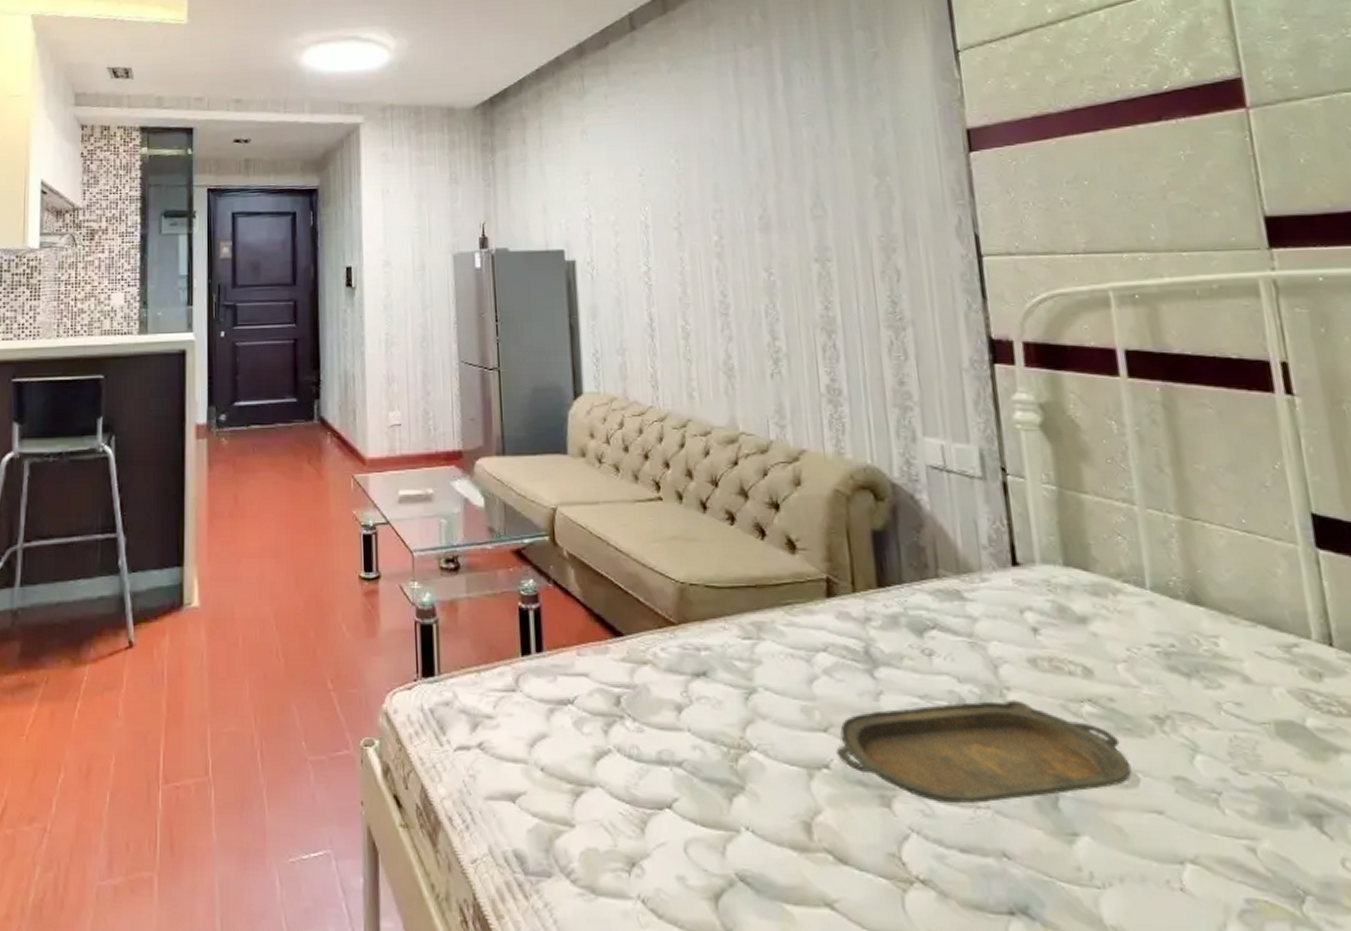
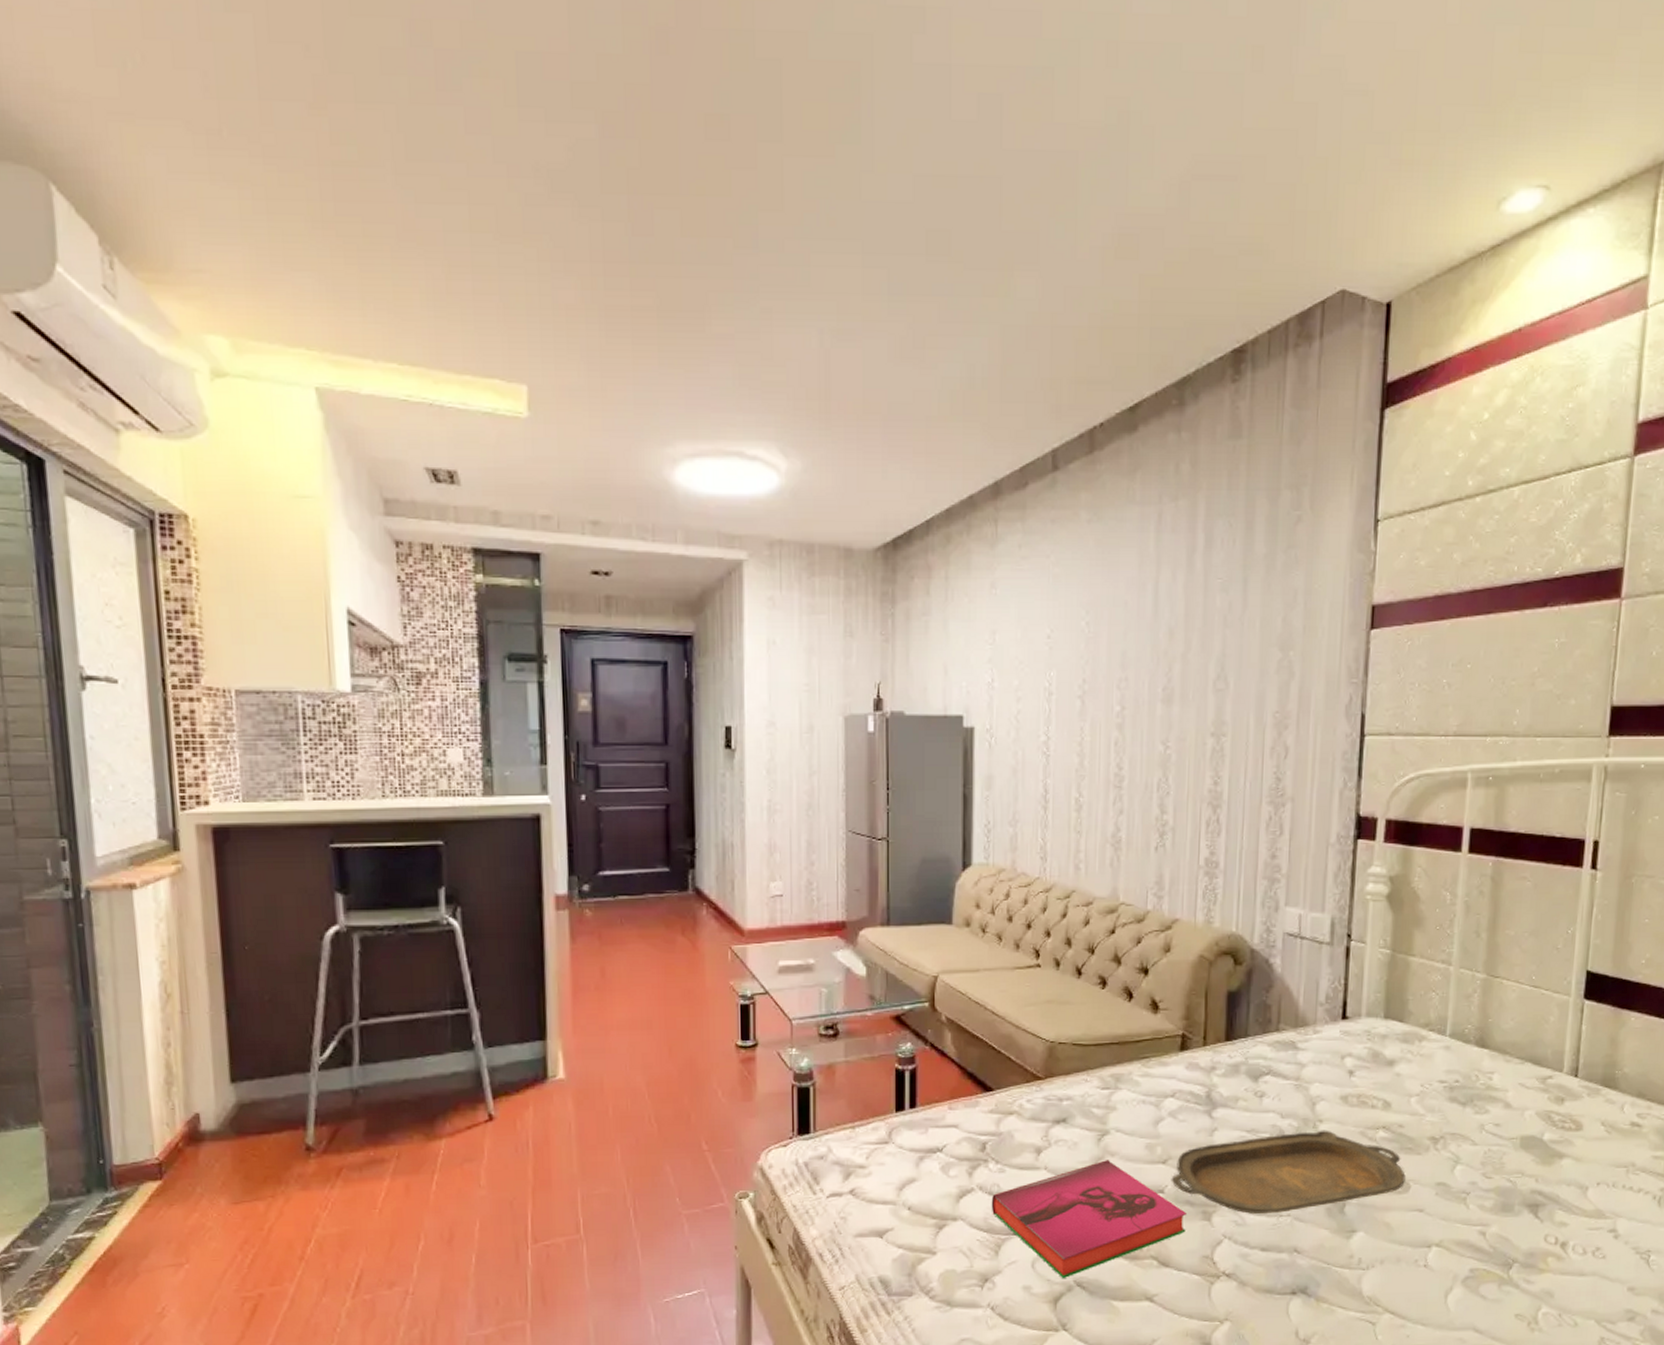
hardback book: none [631,724,863,869] -> present [991,1160,1186,1278]

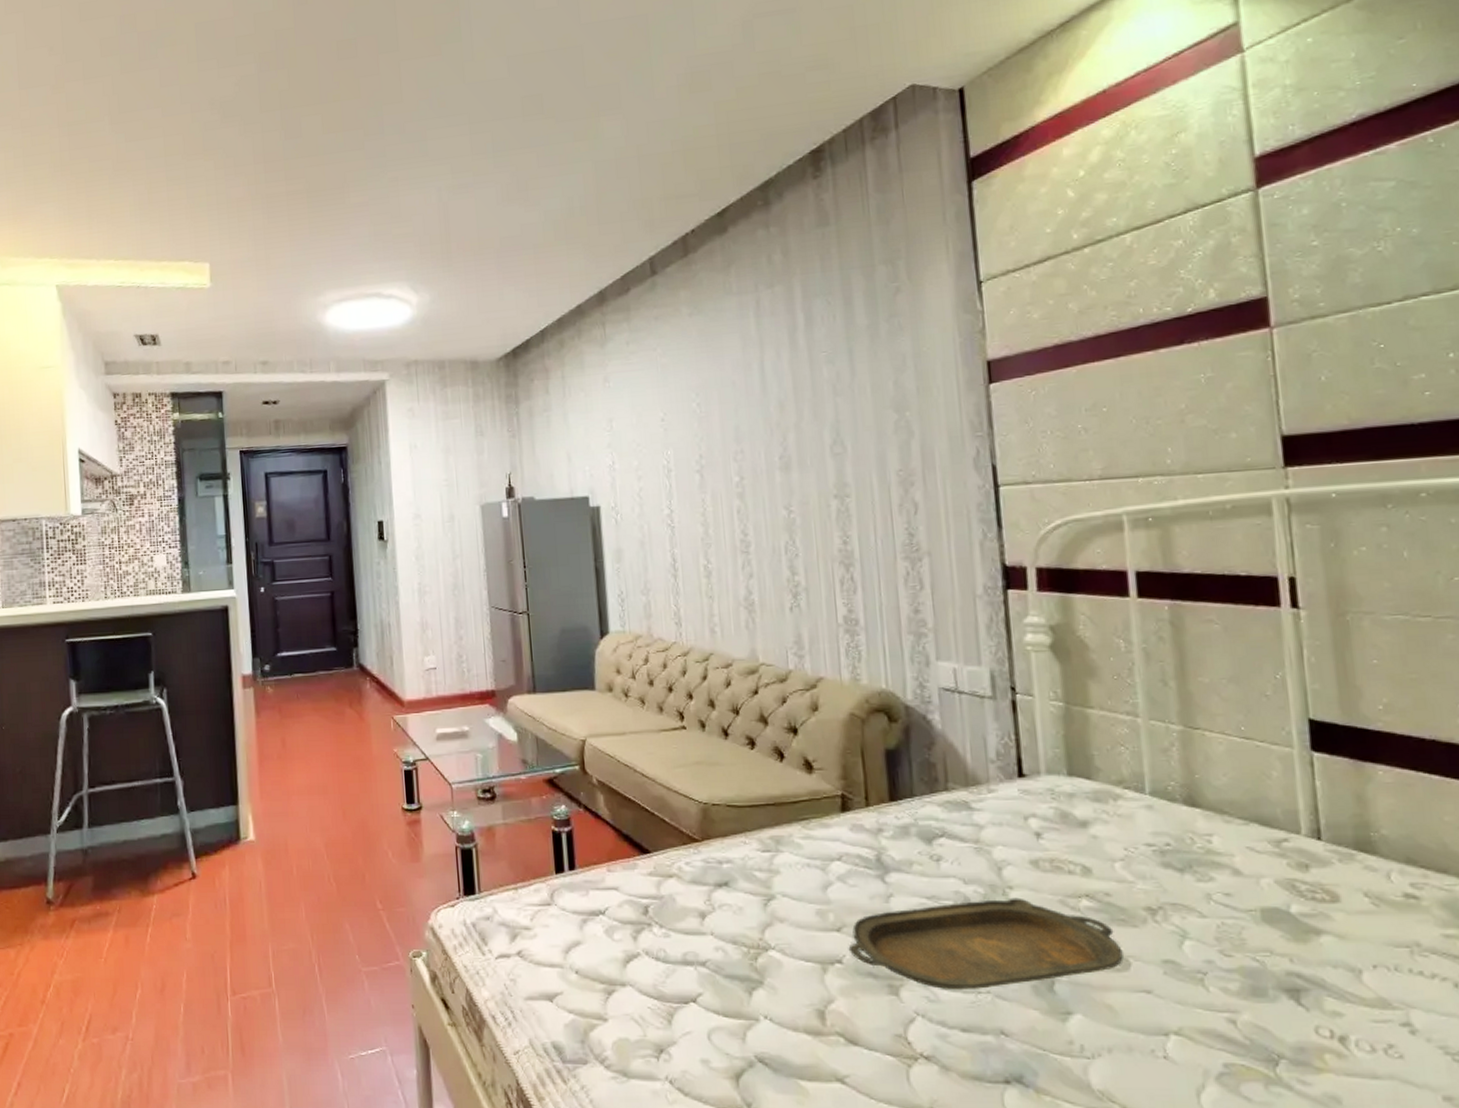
hardback book: present [991,1160,1186,1278] -> none [658,926,872,1052]

